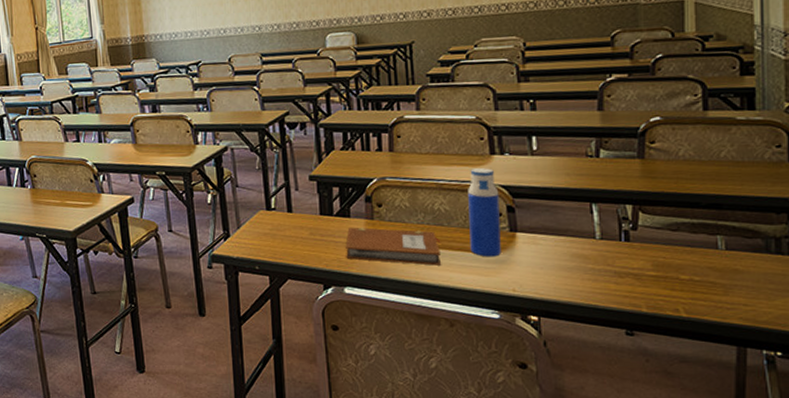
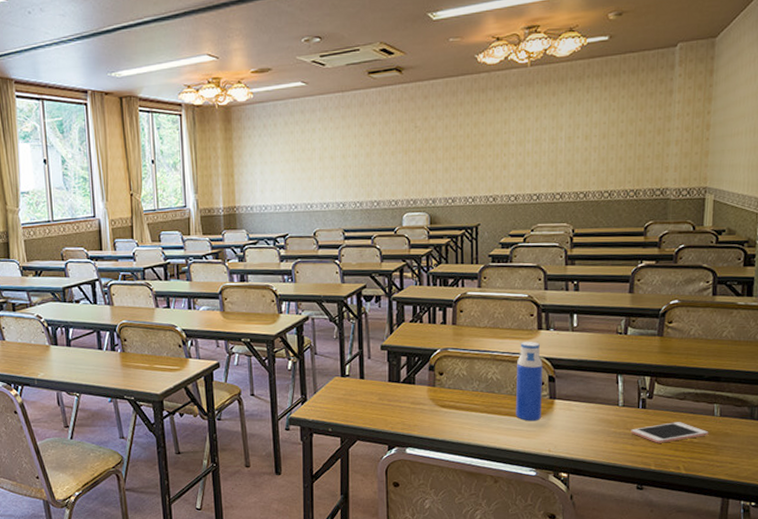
notebook: present [345,227,441,266] -> none [409,393,492,429]
cell phone: none [613,257,713,282] -> present [631,422,709,443]

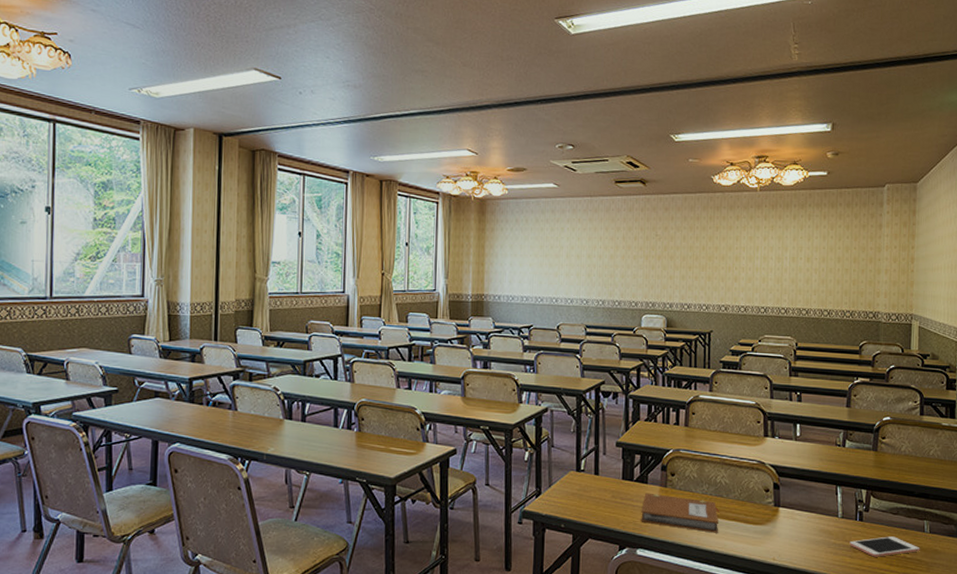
notebook: none [409,393,492,429] -> present [641,493,720,533]
water bottle: present [516,342,543,421] -> none [742,448,768,528]

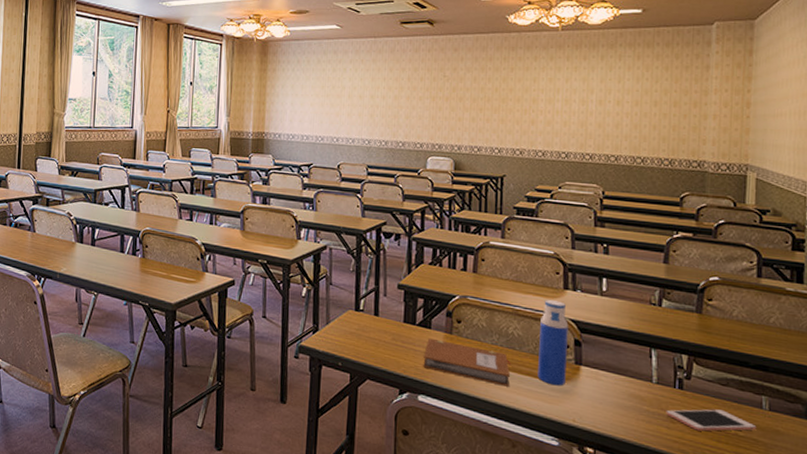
water bottle: none [742,448,768,528] -> present [537,300,569,386]

